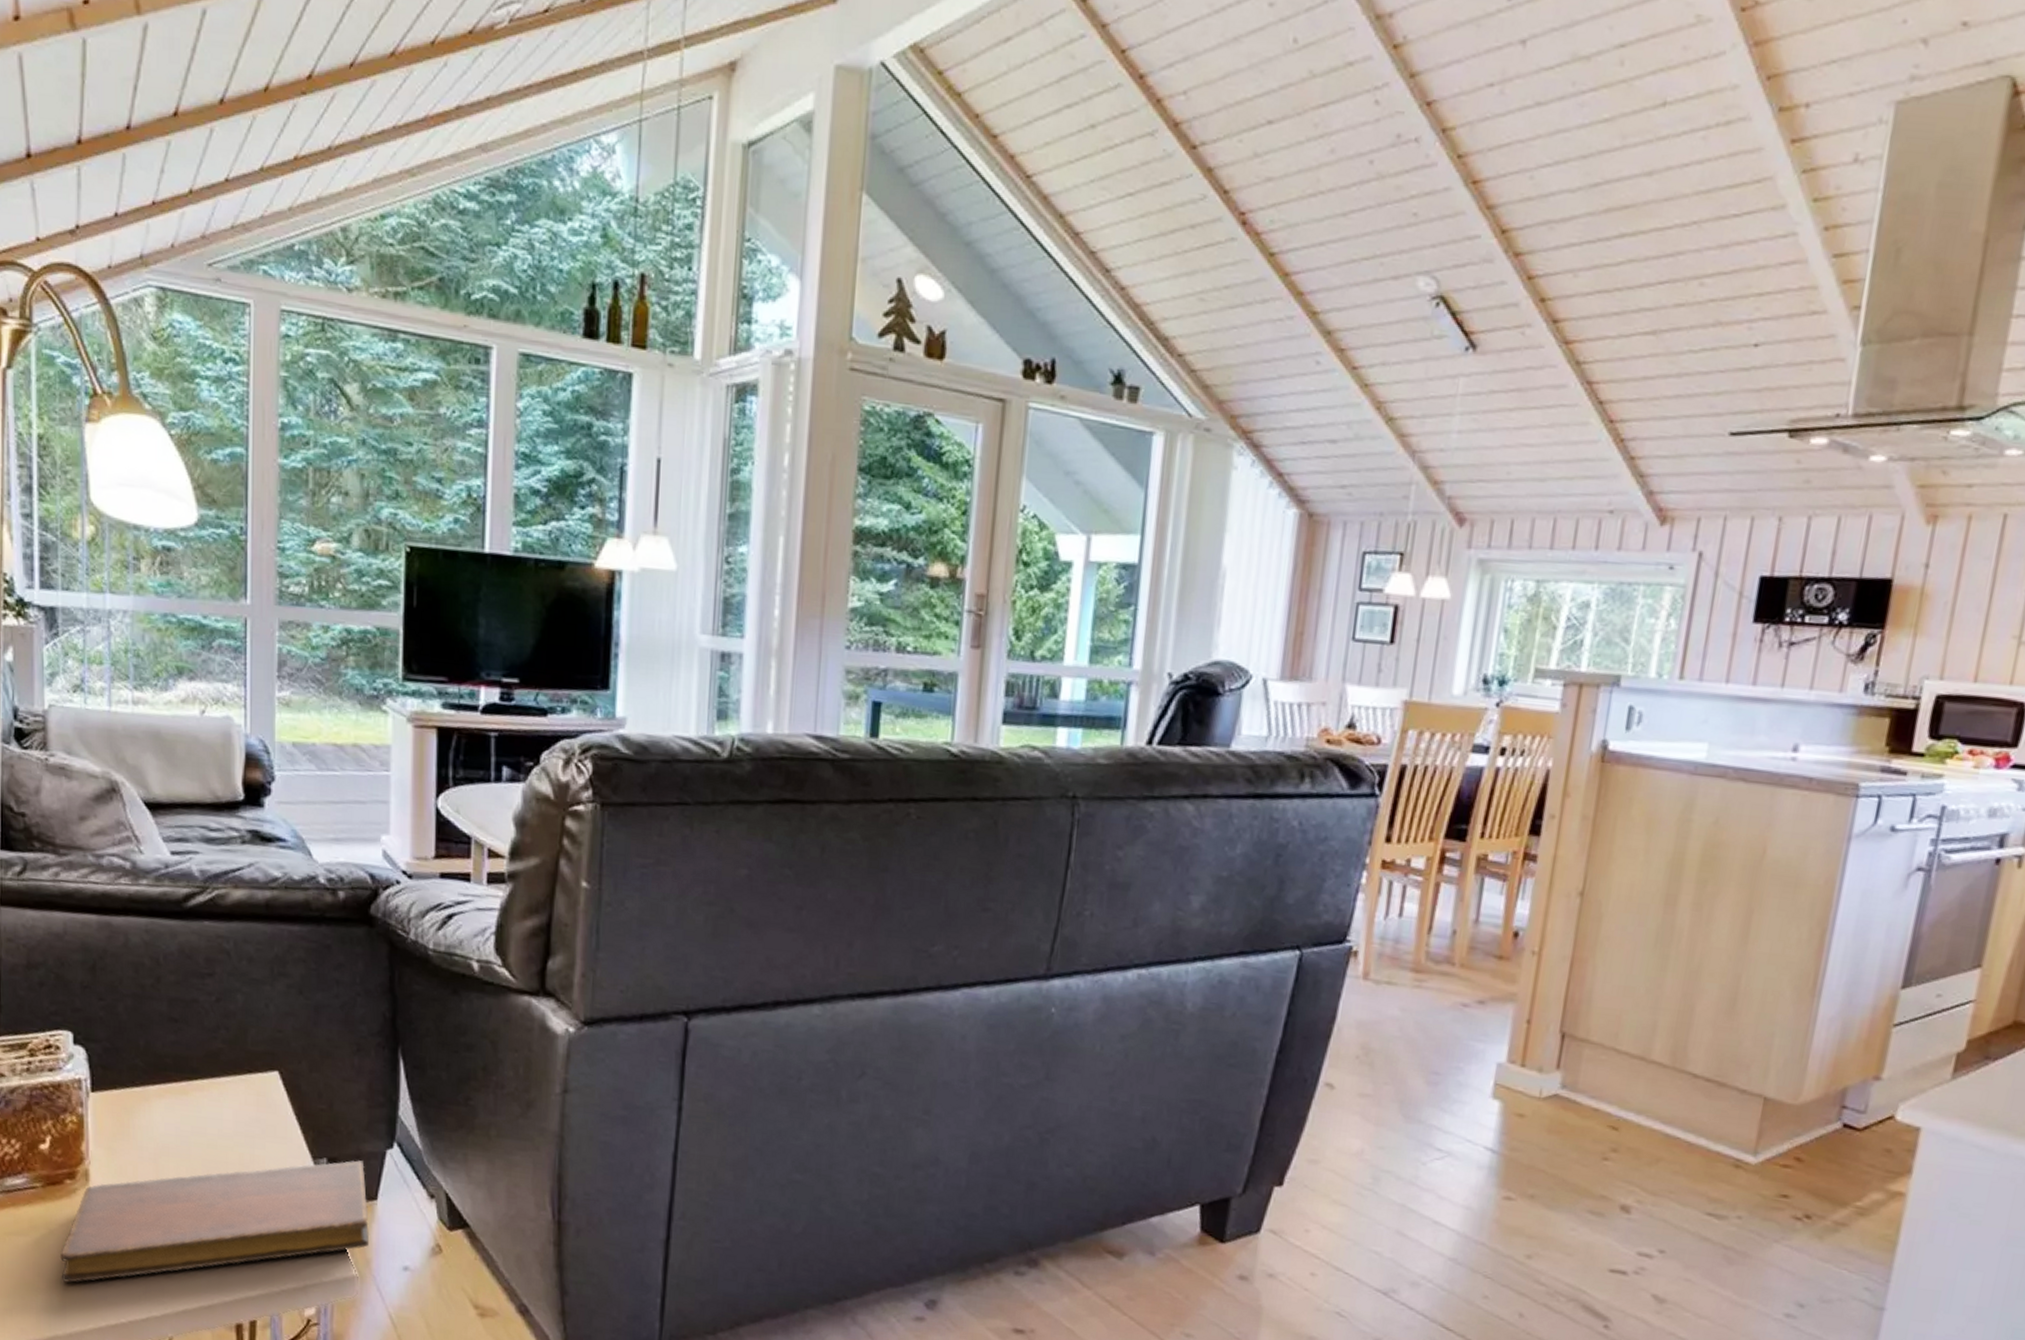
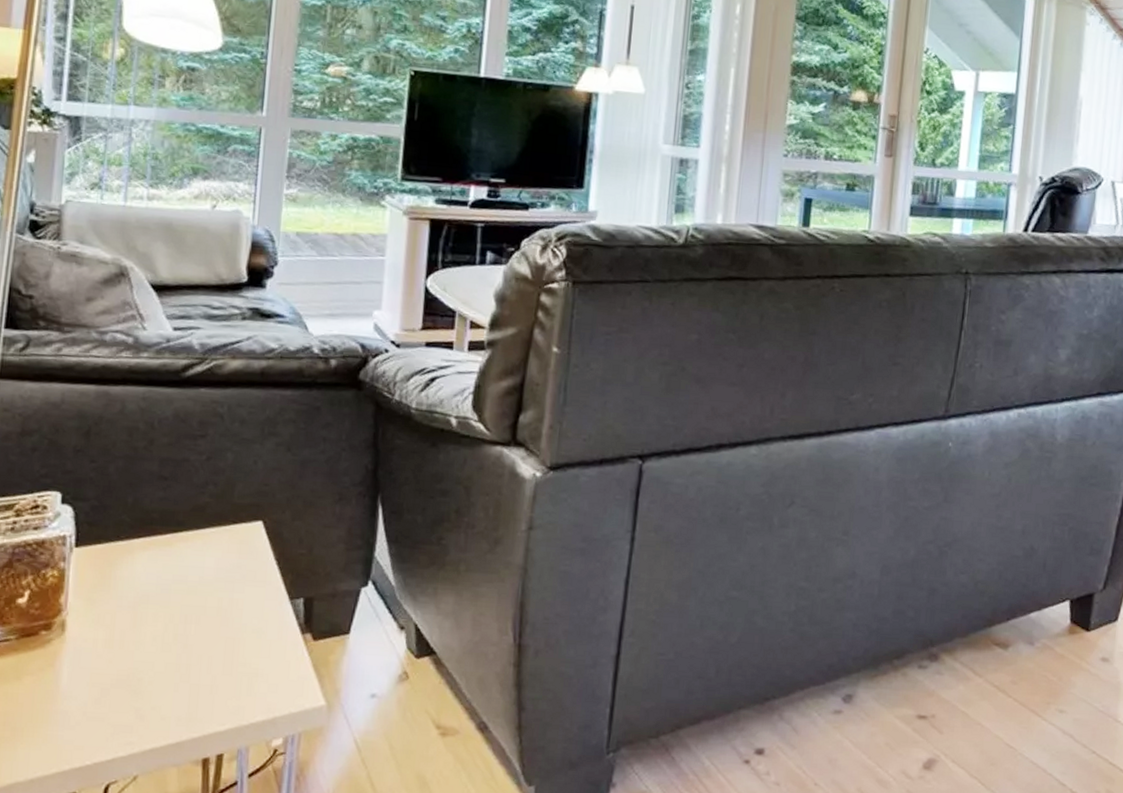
notebook: present [60,1160,370,1283] -> none [27,599,340,729]

